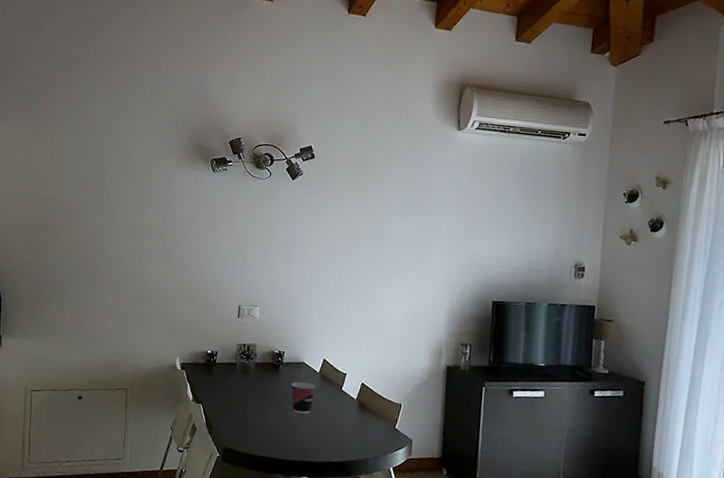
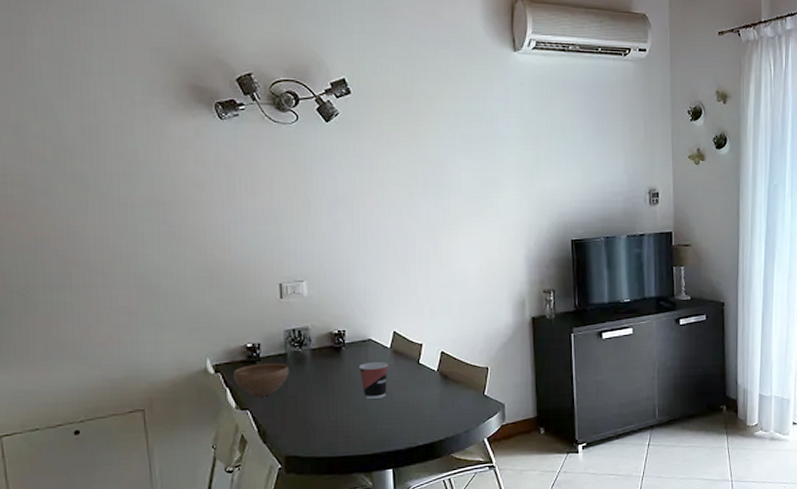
bowl: none [193,367,237,396] -> present [232,362,290,397]

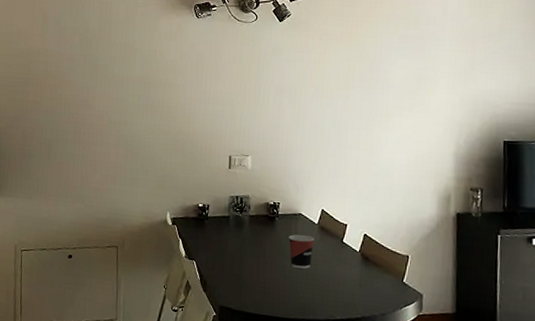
bowl: present [232,362,290,397] -> none [185,221,231,251]

